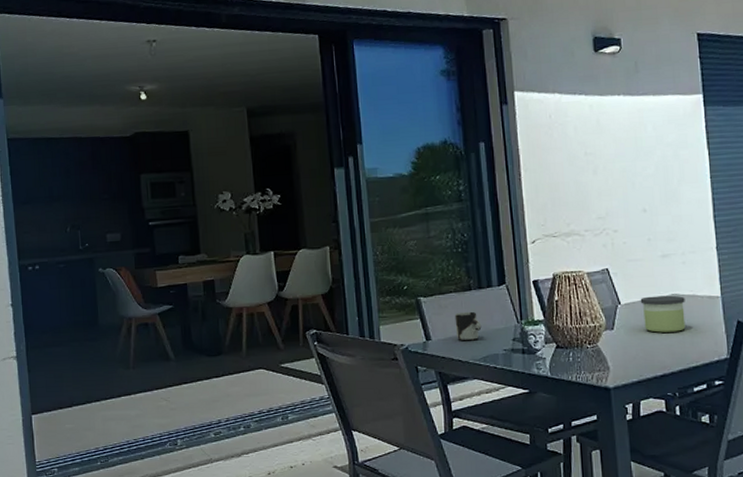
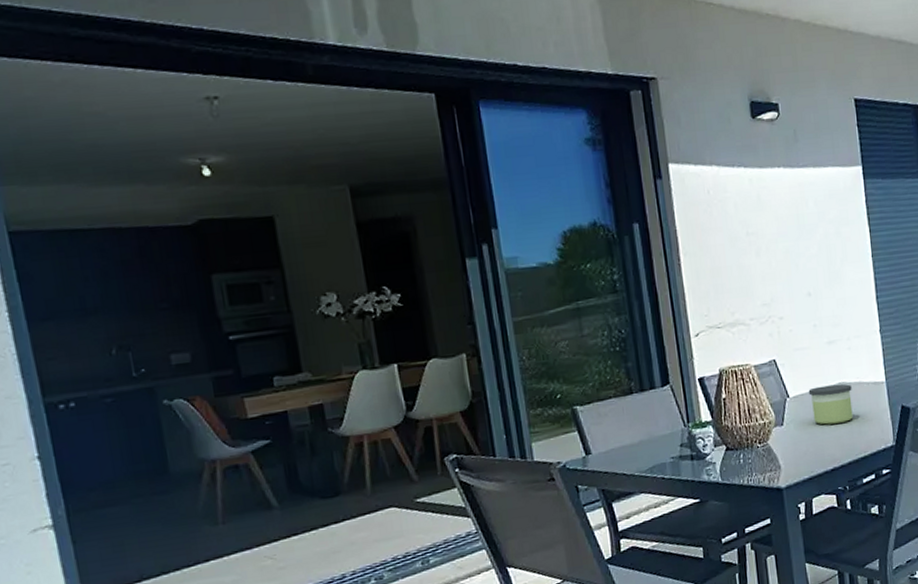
cup: present [454,311,482,341] -> none [616,417,646,452]

